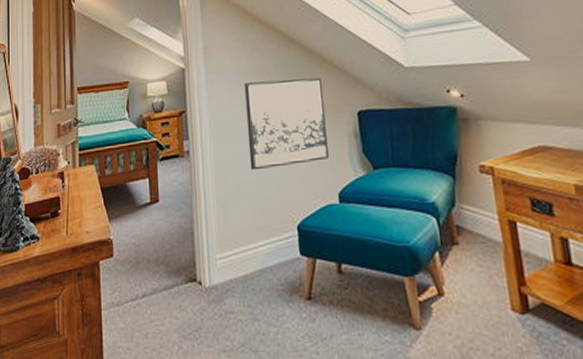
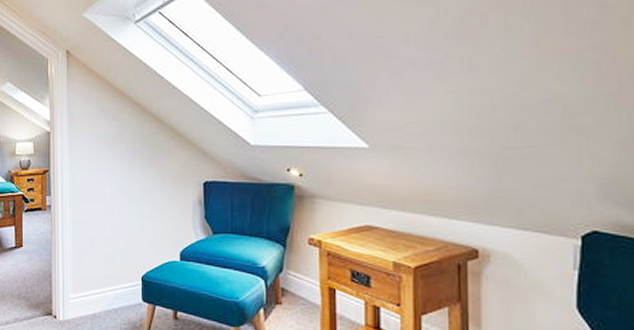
wall art: present [244,77,330,171] -> none [103,148,175,227]

